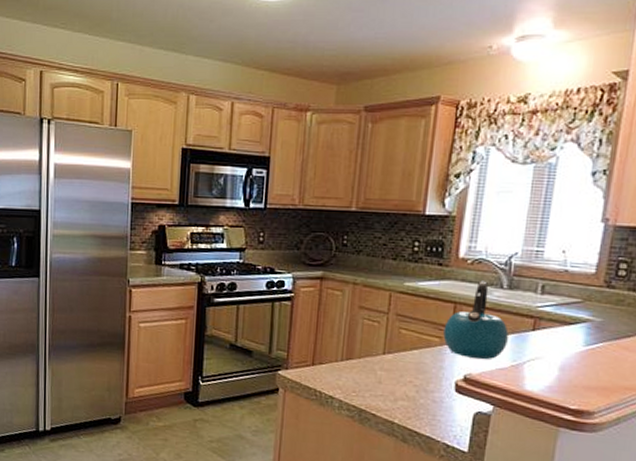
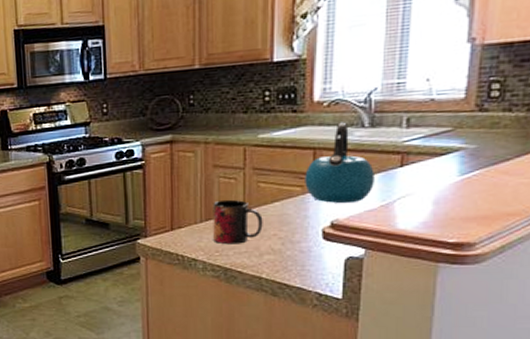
mug: none [352,341,401,387] -> present [213,199,263,245]

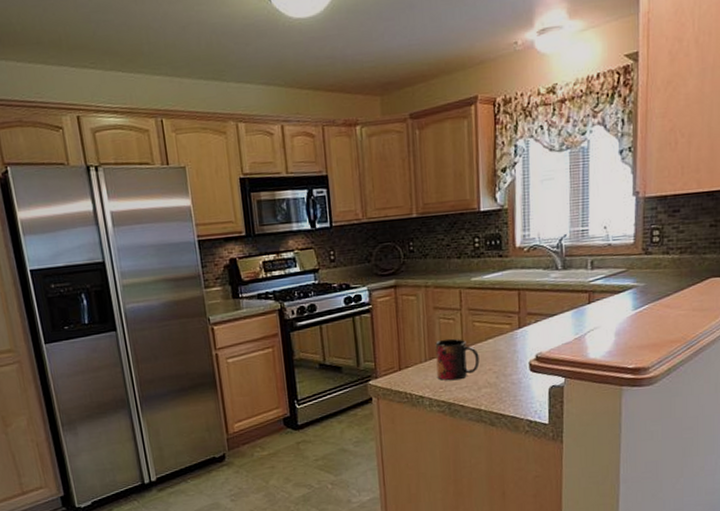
kettle: present [305,122,374,203] -> none [512,265,569,338]

